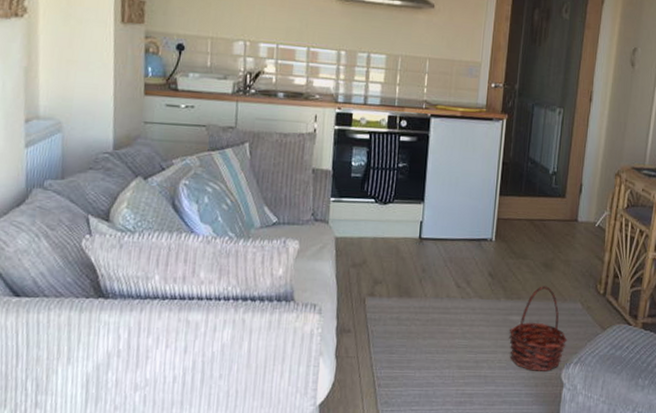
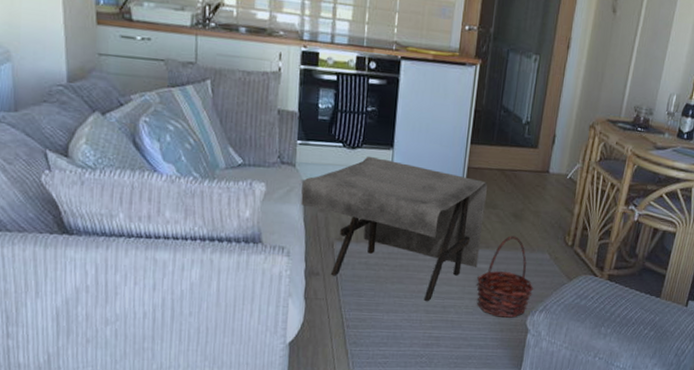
side table: none [333,210,517,357] -> present [301,156,487,302]

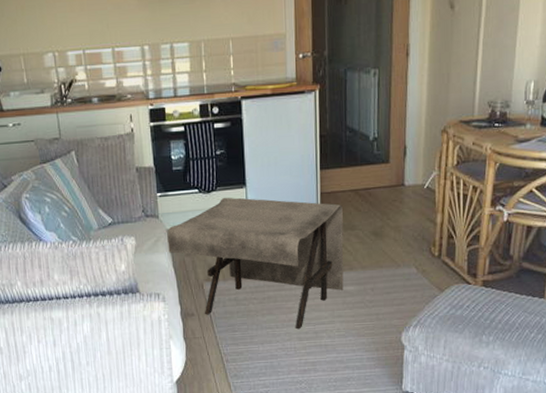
basket: present [477,236,534,318] -> none [345,254,405,337]

